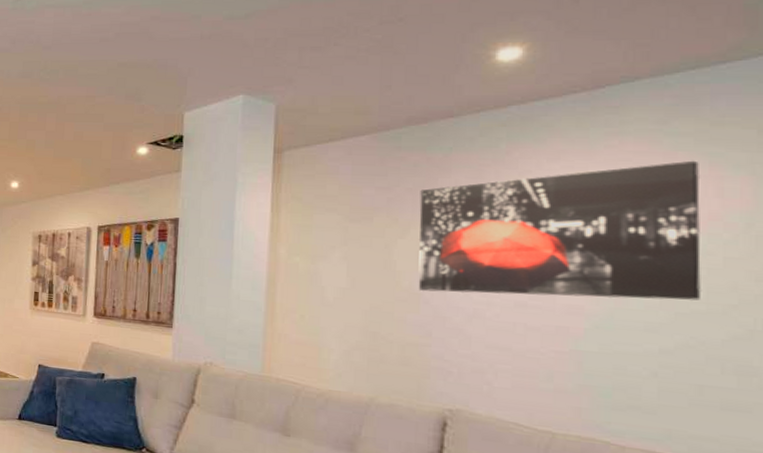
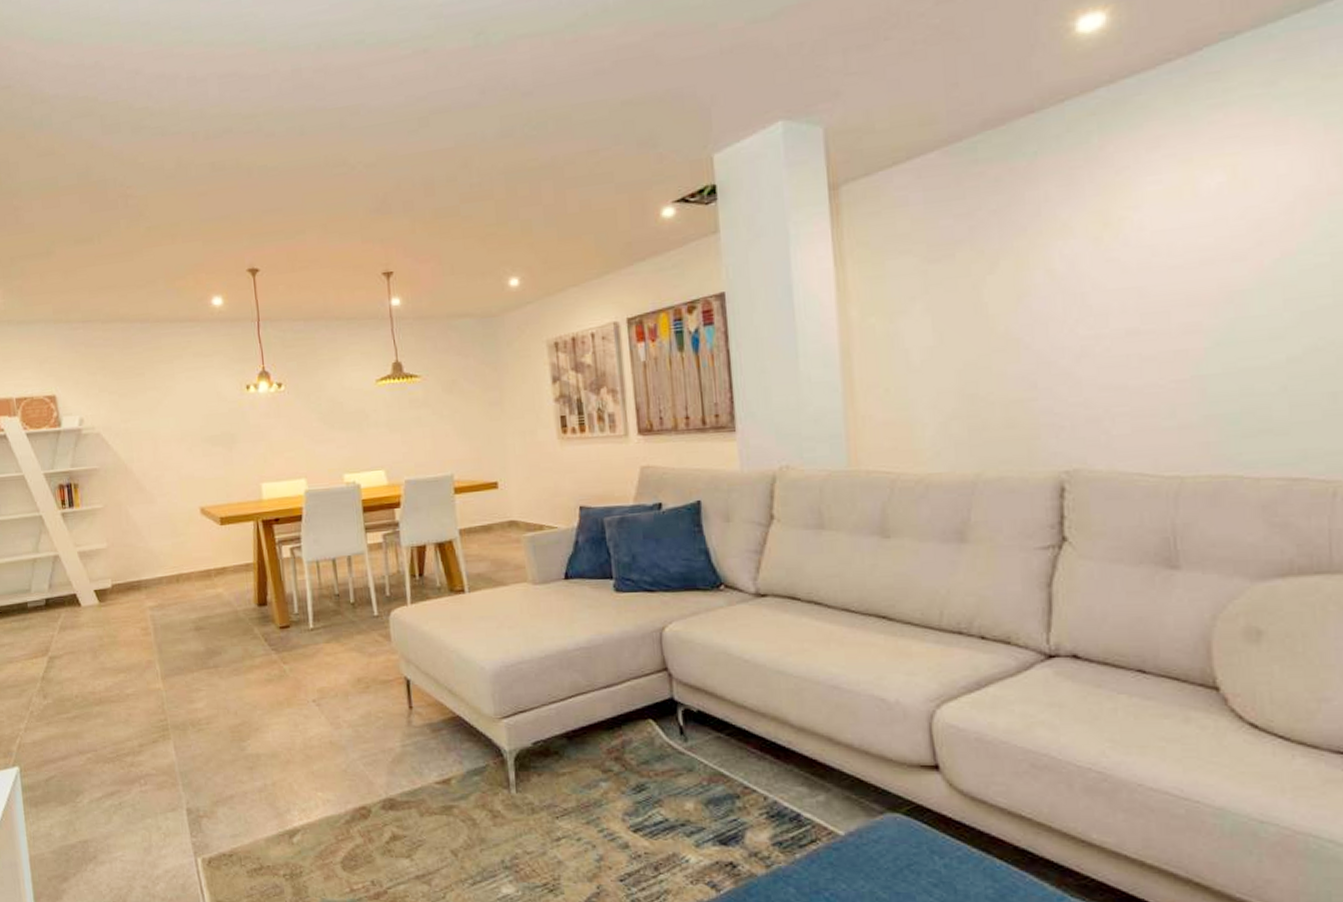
wall art: present [418,160,701,301] -> none [1006,125,1326,336]

